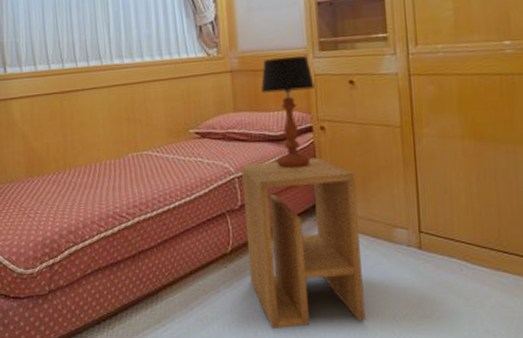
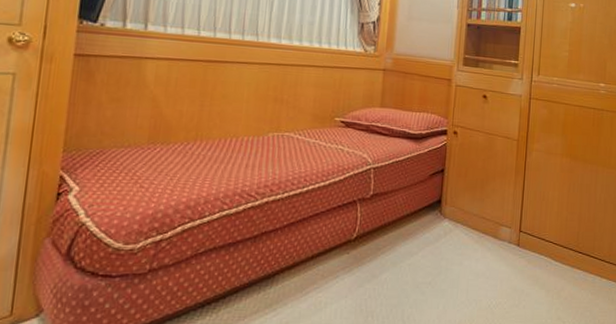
side table: present [242,157,366,330] -> none [370,156,476,315]
table lamp: present [261,55,315,168] -> none [409,64,455,165]

